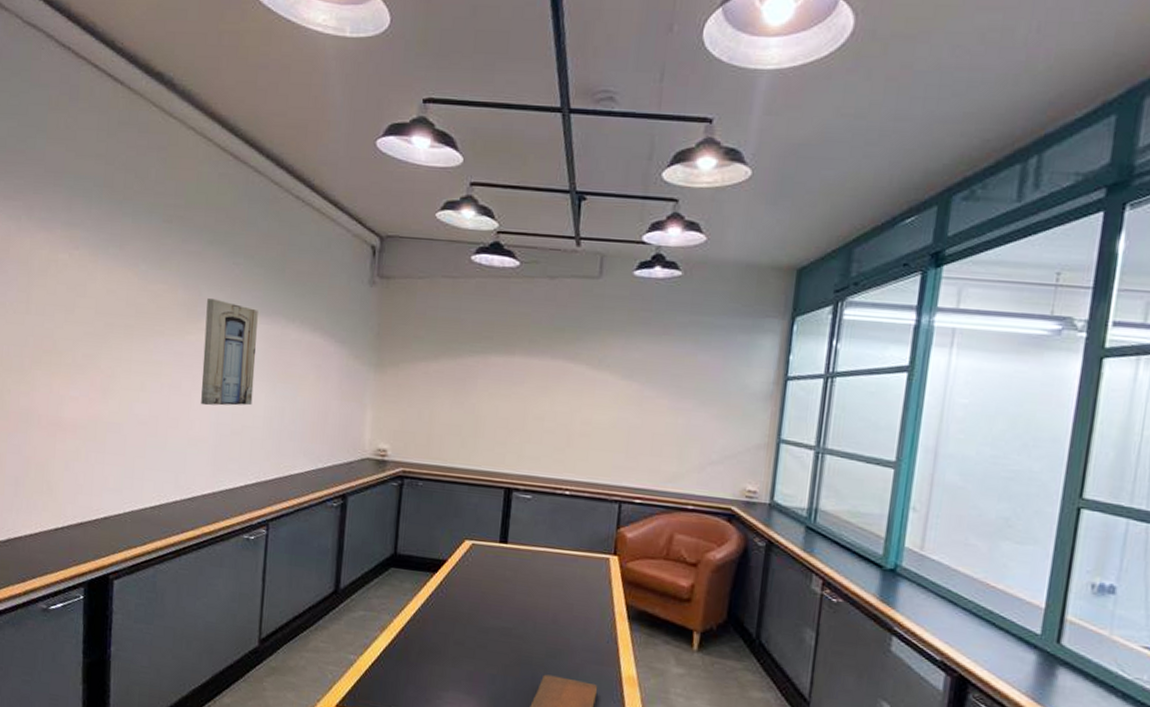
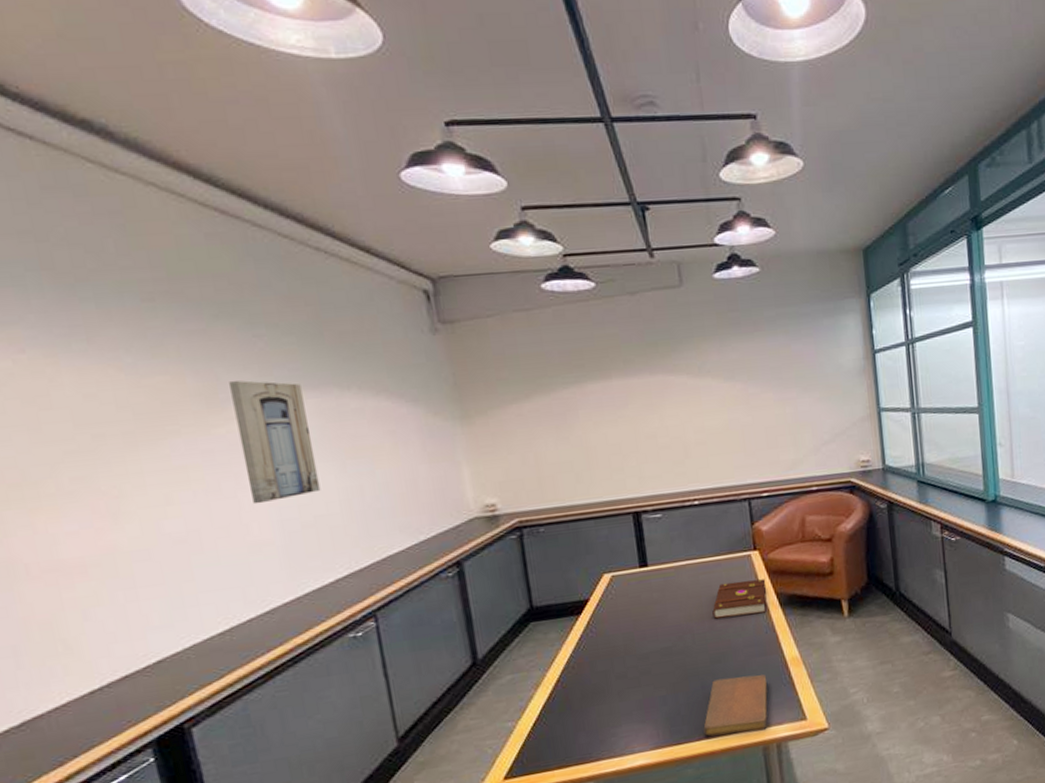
book: none [558,579,619,622] -> present [712,579,767,619]

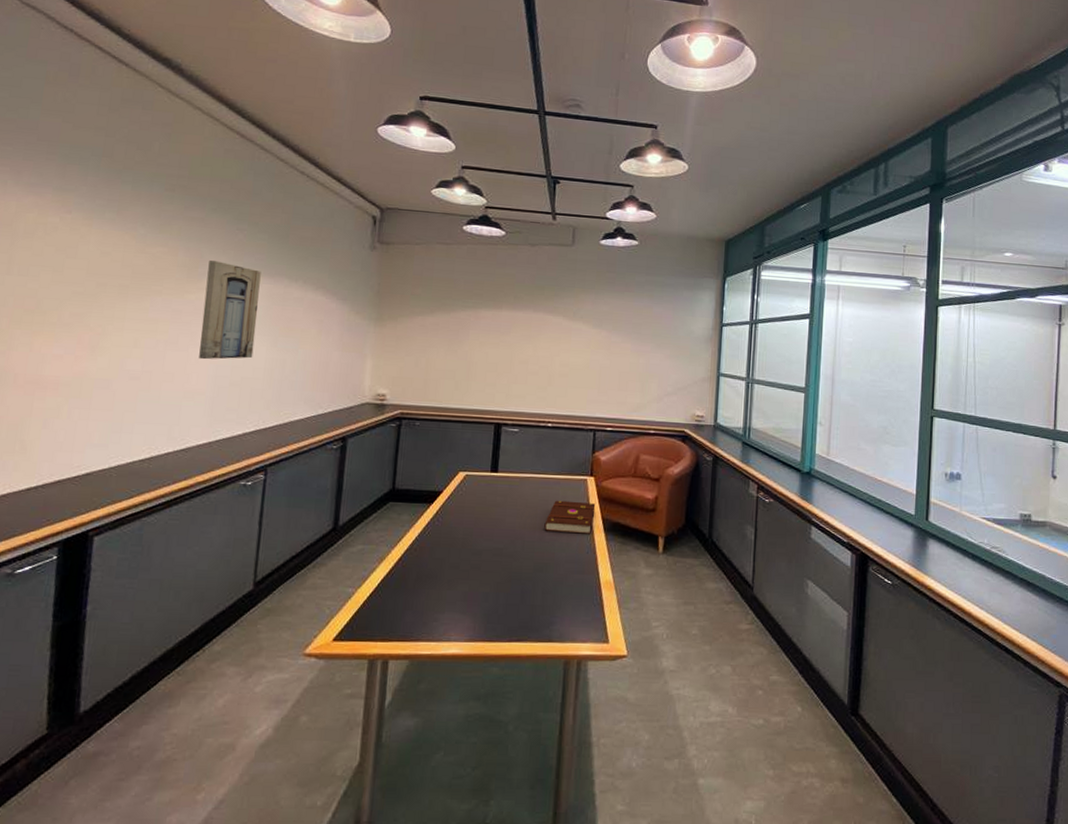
notebook: present [703,674,768,737] -> none [514,587,580,645]

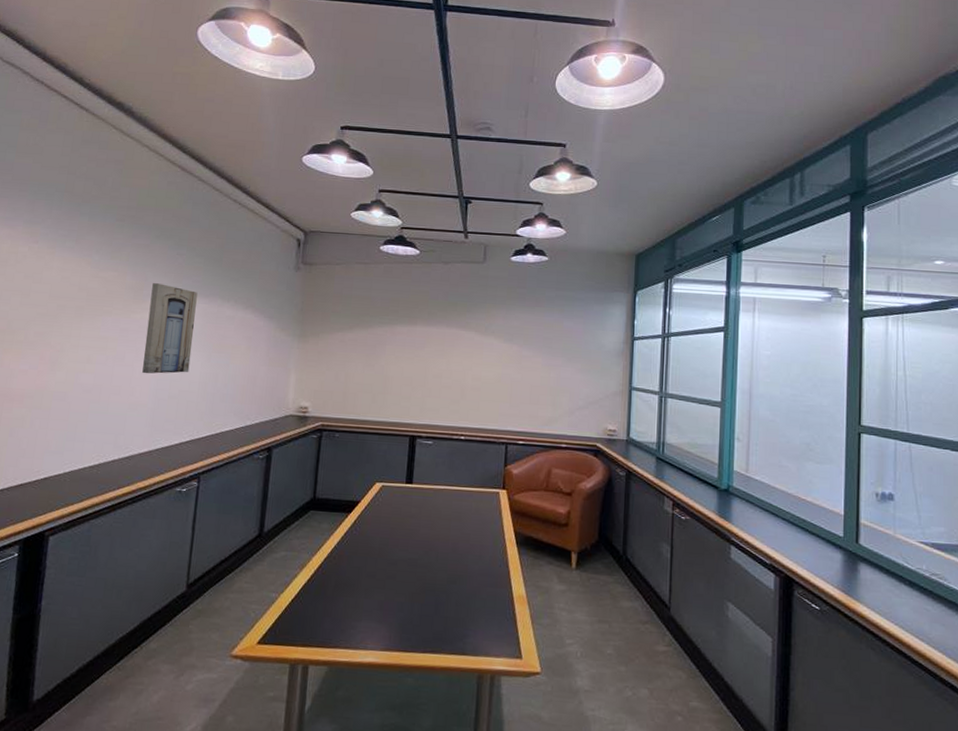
book: present [544,500,596,534] -> none [457,512,508,548]

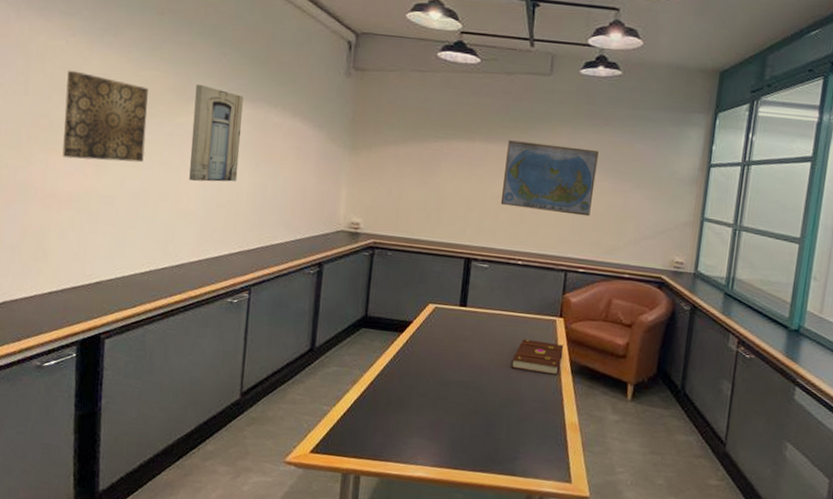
wall art: none [17,274,106,358] -> present [62,70,148,163]
world map: none [442,323,531,391] -> present [500,140,599,217]
book: none [457,512,508,548] -> present [511,338,564,376]

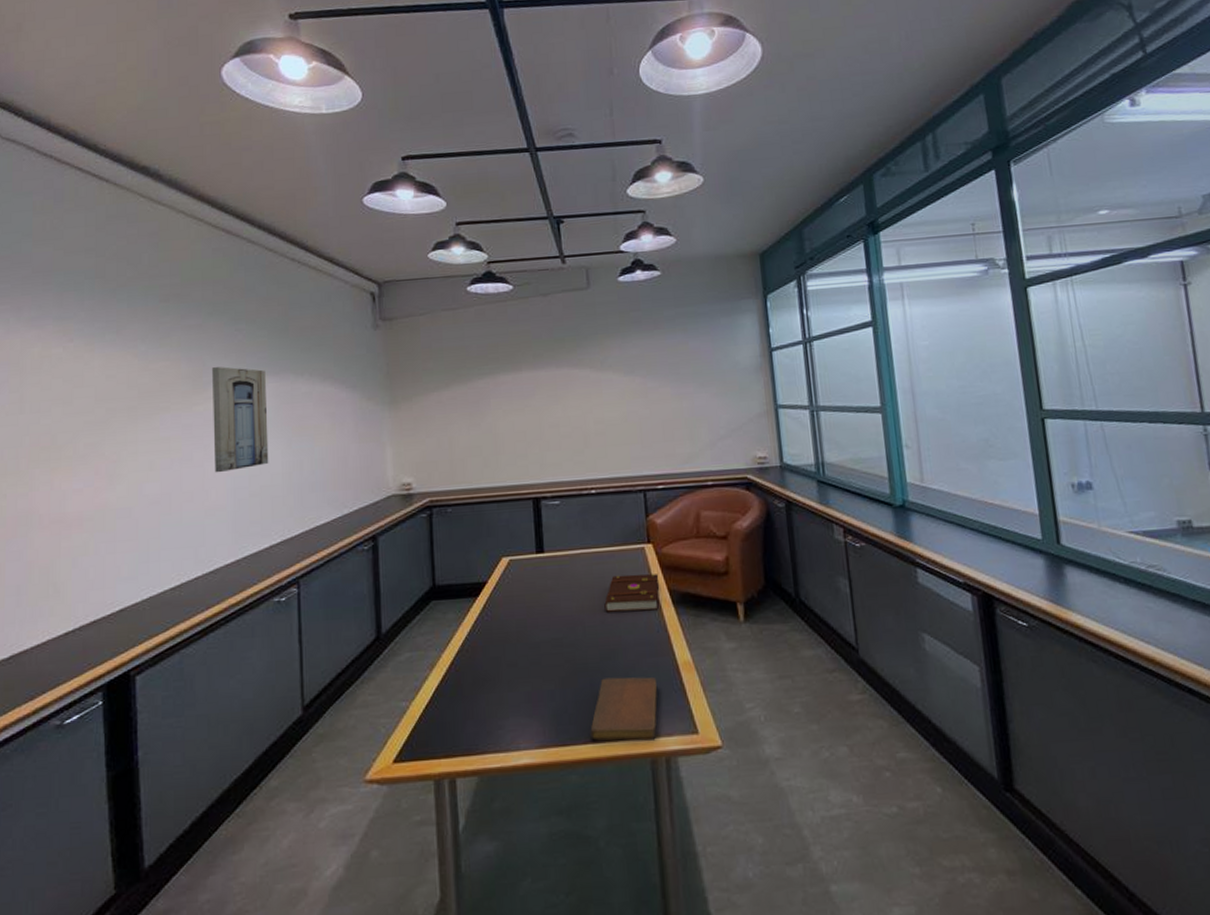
wall art: present [62,70,148,163] -> none [66,377,163,475]
notebook: none [479,422,545,480] -> present [590,677,658,742]
world map: present [500,140,599,217] -> none [557,357,658,433]

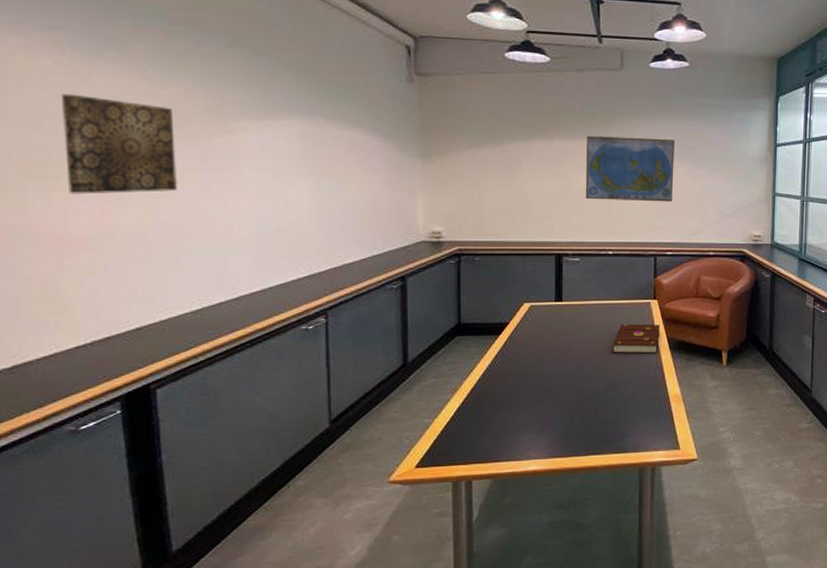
wall art: none [66,377,163,475] -> present [61,93,178,194]
wall art: present [212,366,269,473] -> none [232,101,296,206]
world map: none [557,357,658,433] -> present [585,136,675,202]
notebook: present [590,677,658,742] -> none [591,405,651,454]

